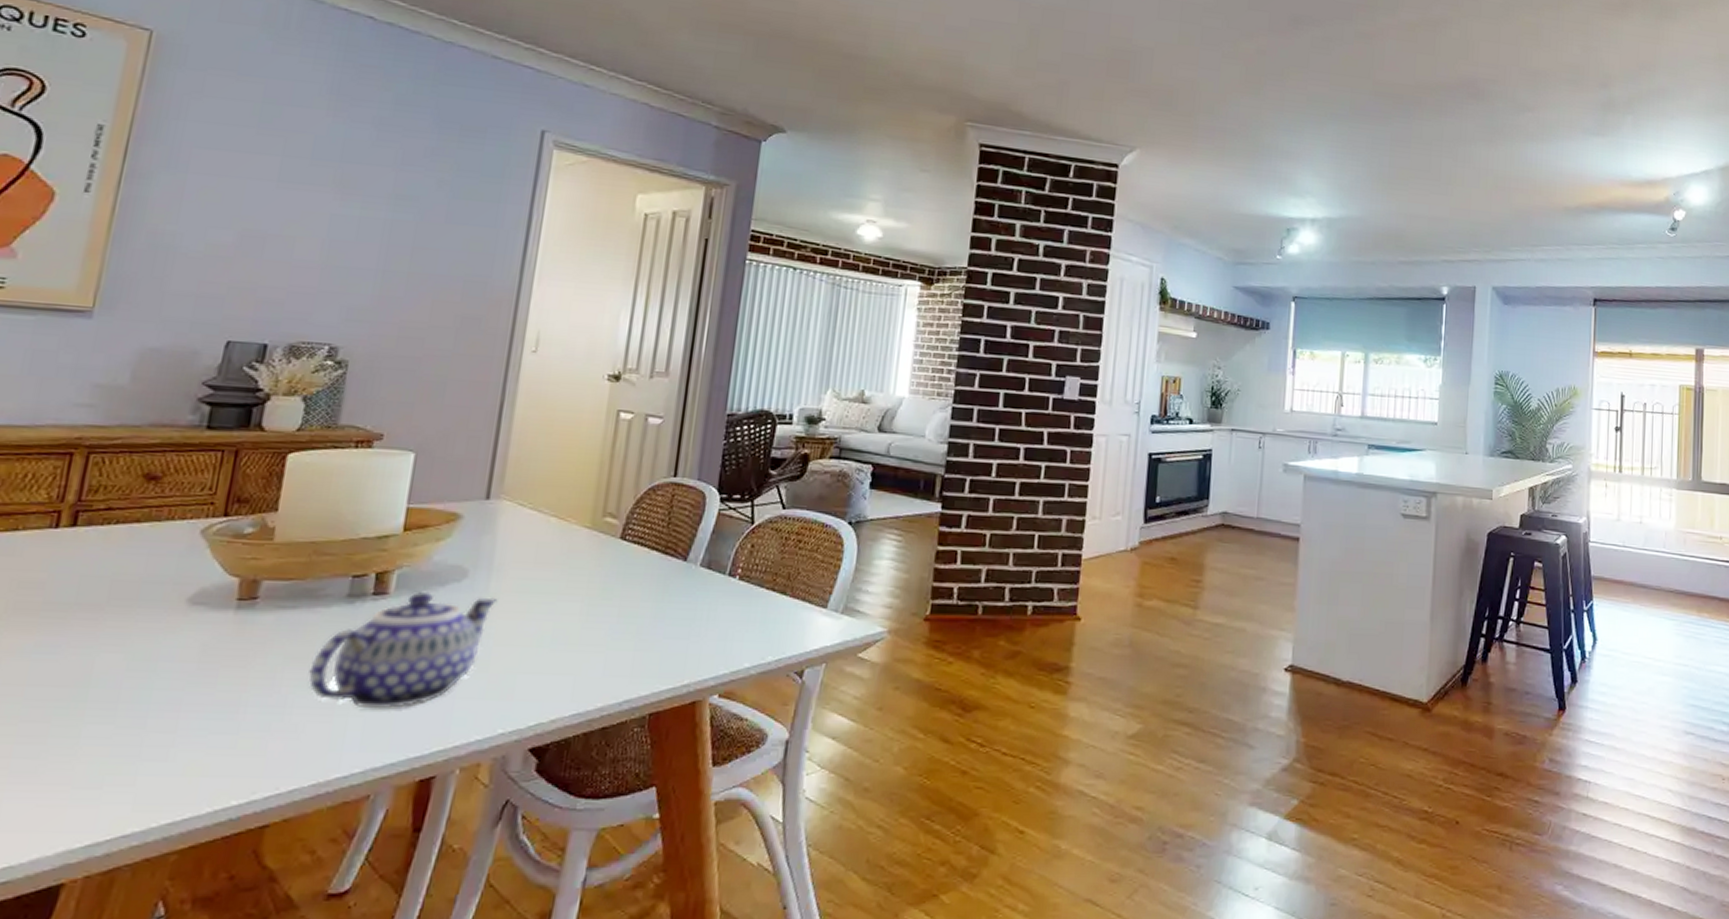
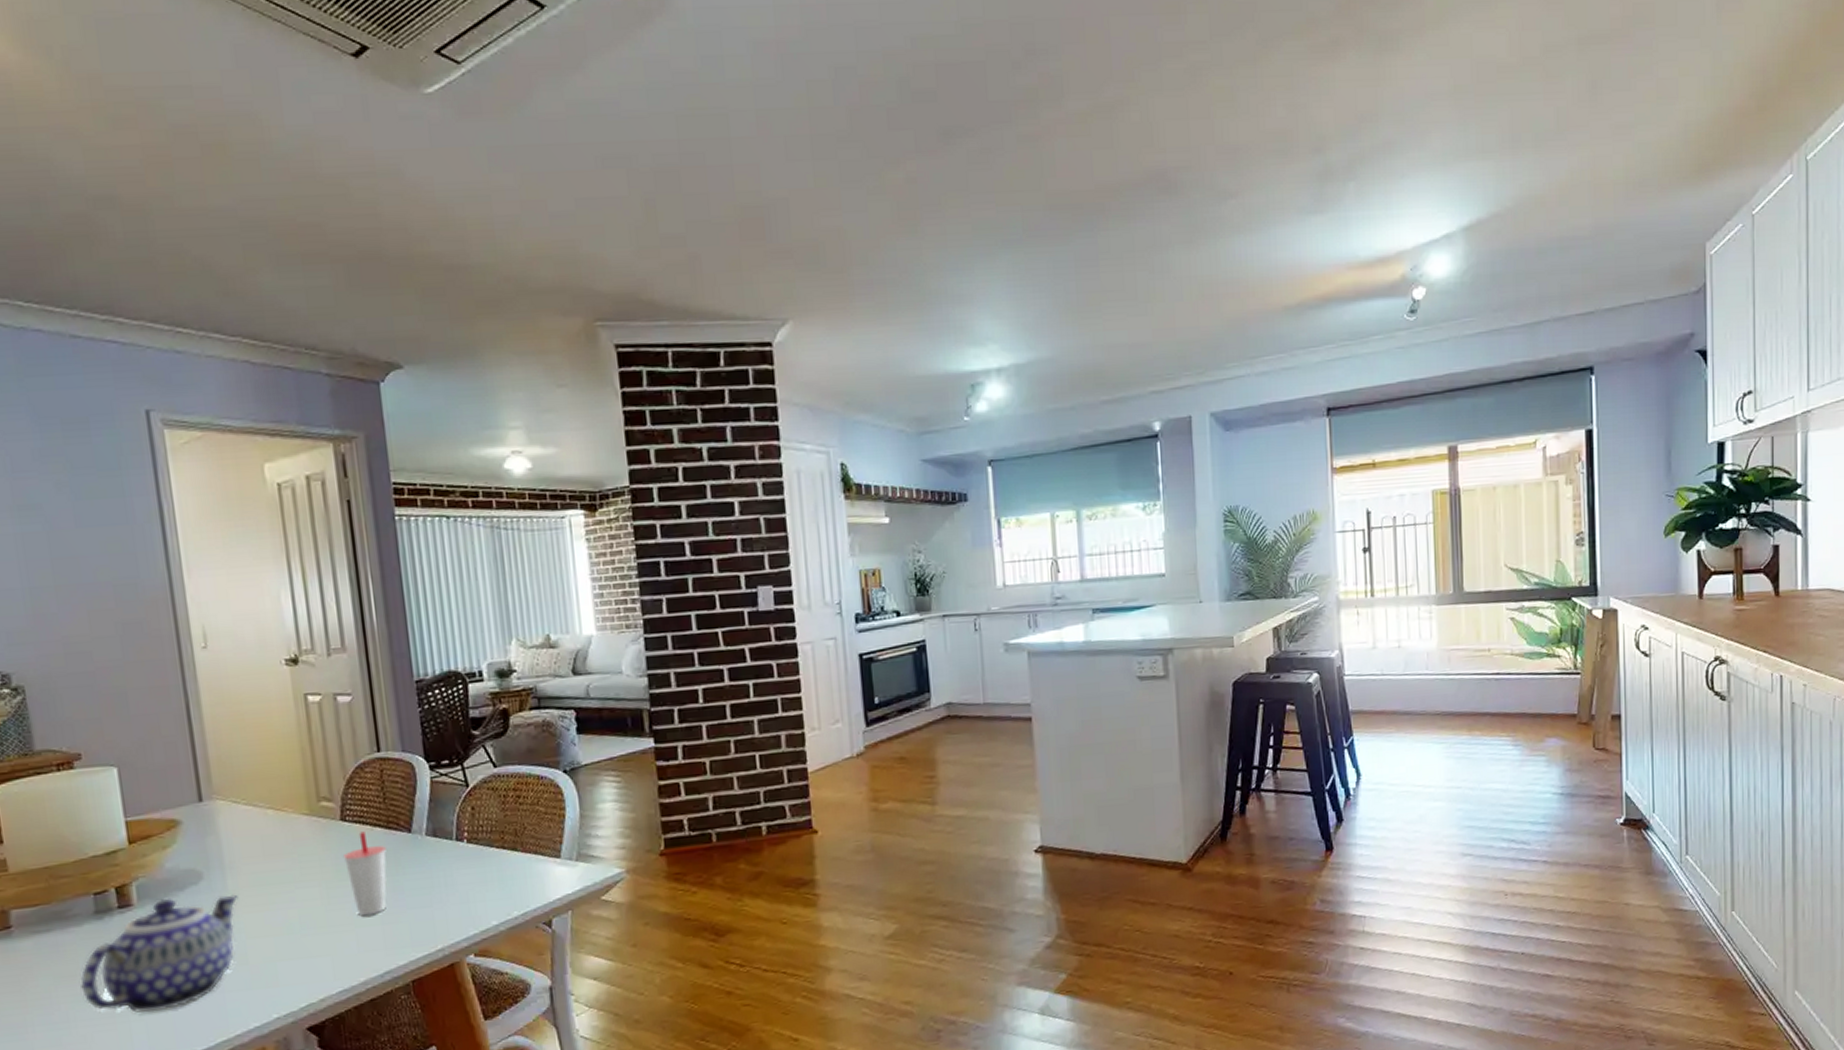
cup: none [612,553,658,640] -> present [342,831,387,916]

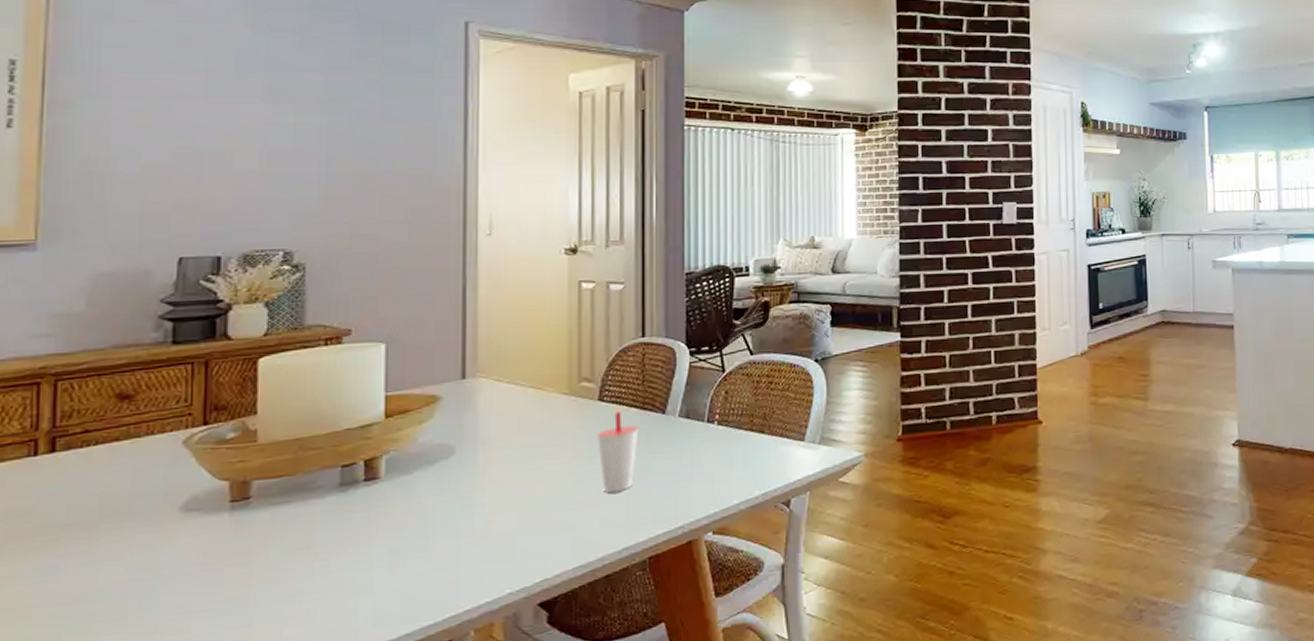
teapot: present [80,894,239,1013] -> none [313,469,488,587]

